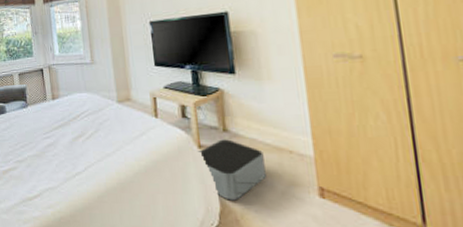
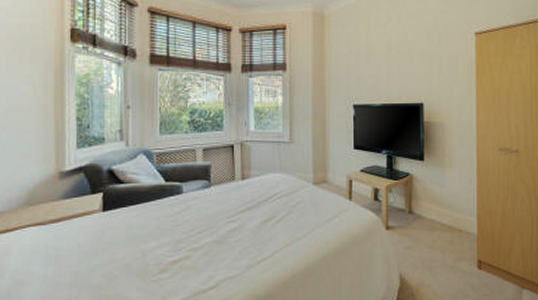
storage bin: present [197,139,266,201] -> none [384,220,440,277]

